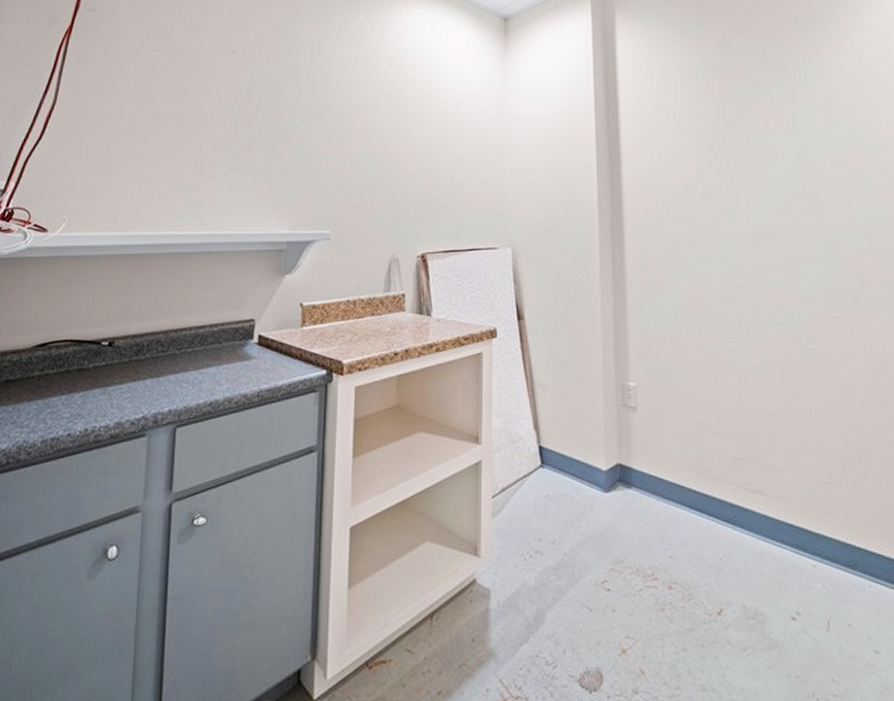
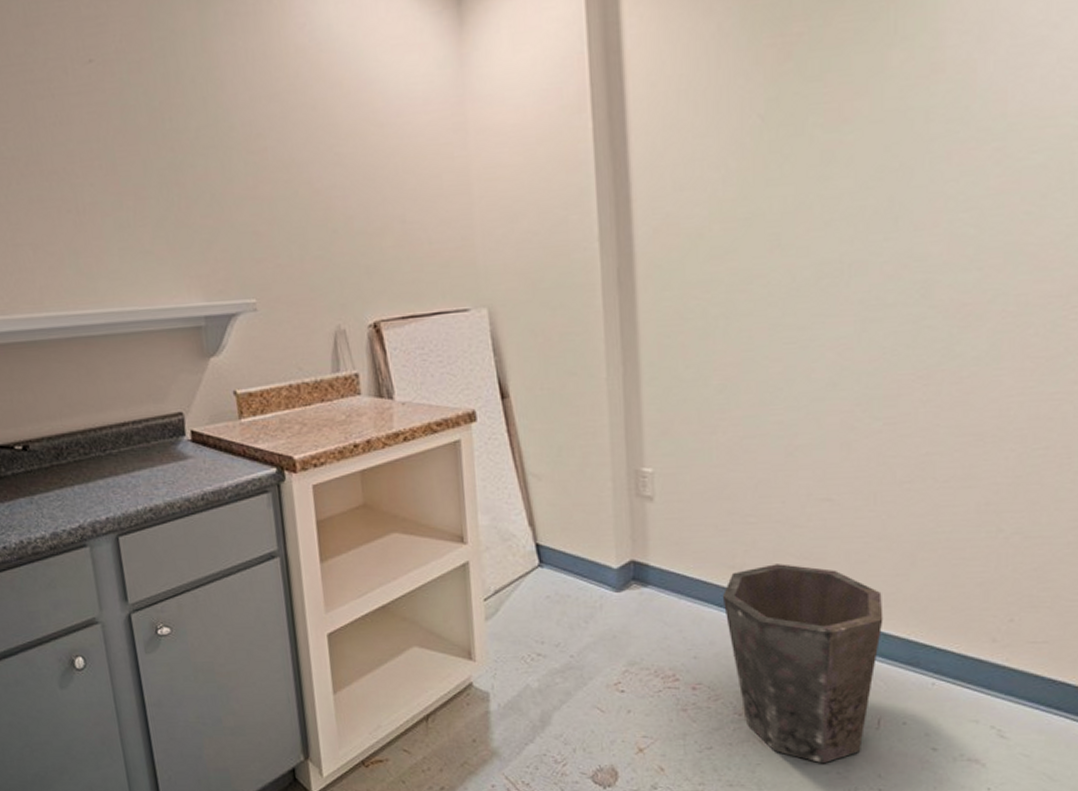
waste bin: none [692,470,825,667] -> present [722,564,883,764]

